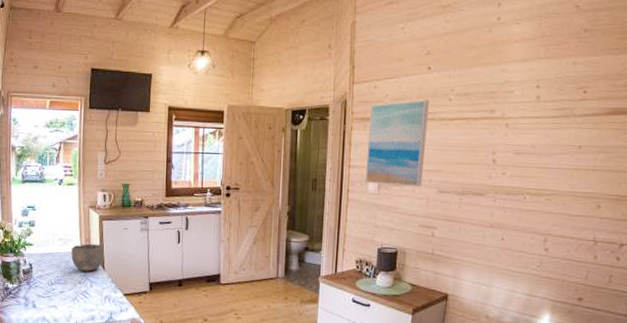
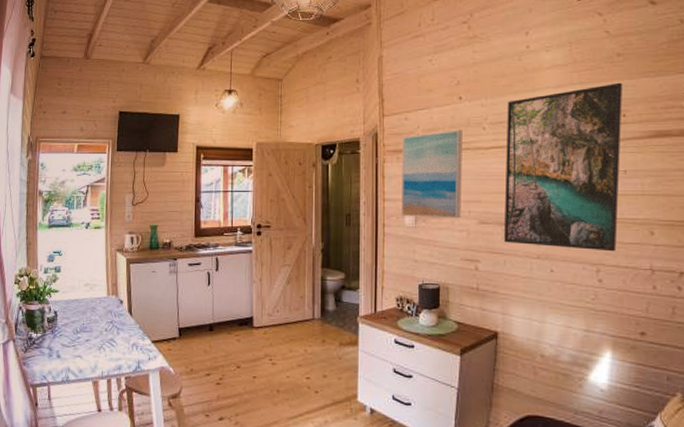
bowl: present [71,243,104,271] -> none [97,288,131,318]
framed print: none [460,58,587,223] -> present [503,82,623,252]

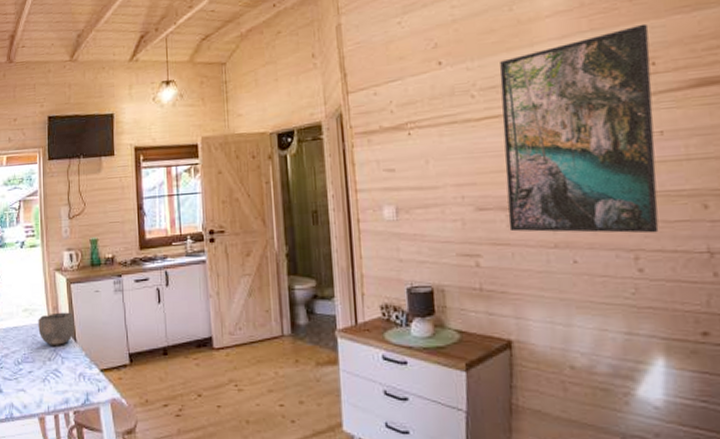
bowl: none [97,288,131,318] -> present [38,312,75,345]
wall art: present [402,129,462,219] -> none [372,100,453,209]

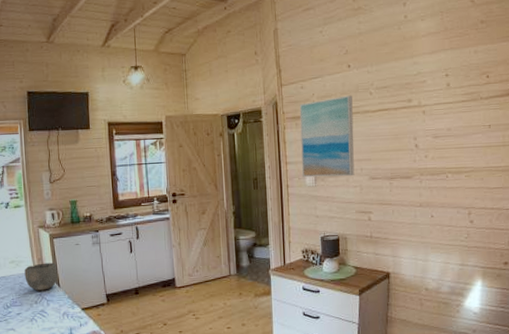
wall art: none [372,100,453,209] -> present [299,95,355,177]
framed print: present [499,23,659,234] -> none [390,47,487,197]

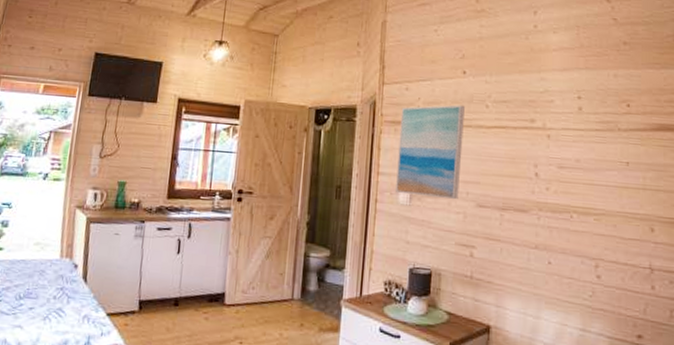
bowl: present [24,262,58,291] -> none [47,250,88,284]

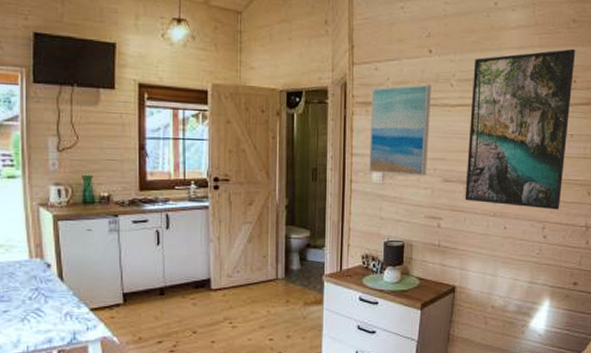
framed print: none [501,71,629,247] -> present [464,48,576,210]

